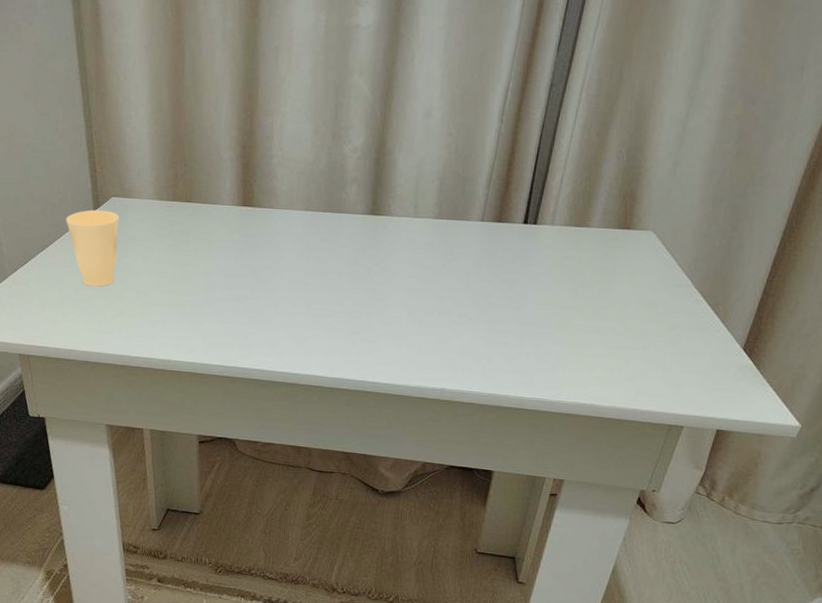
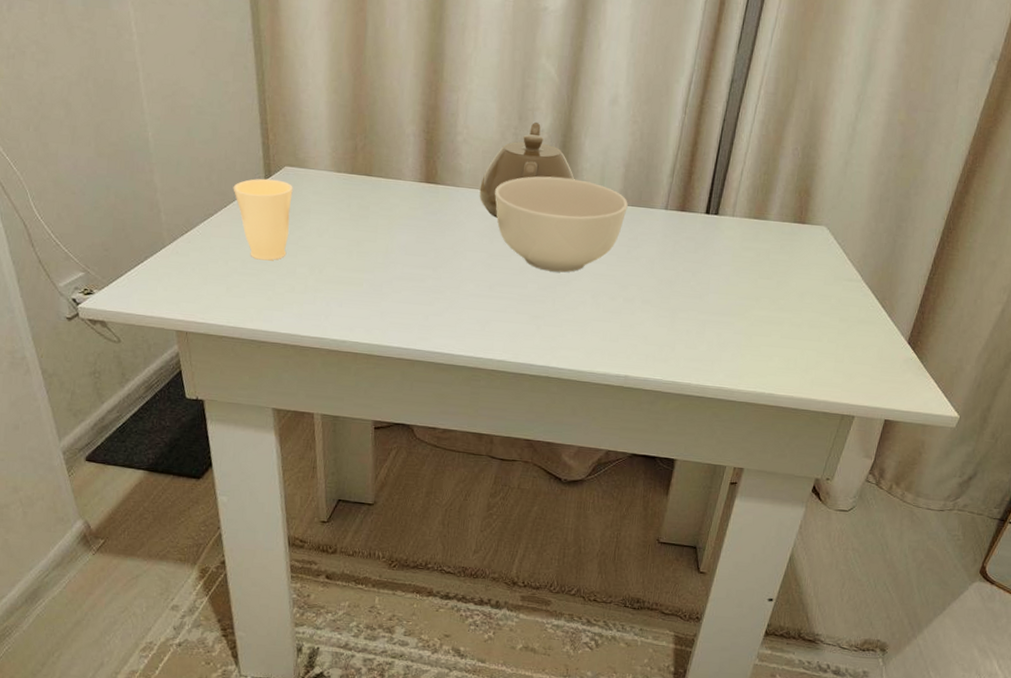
teapot: none [294,141,389,237] -> present [479,122,575,218]
bowl: none [310,194,443,289] -> present [495,176,628,273]

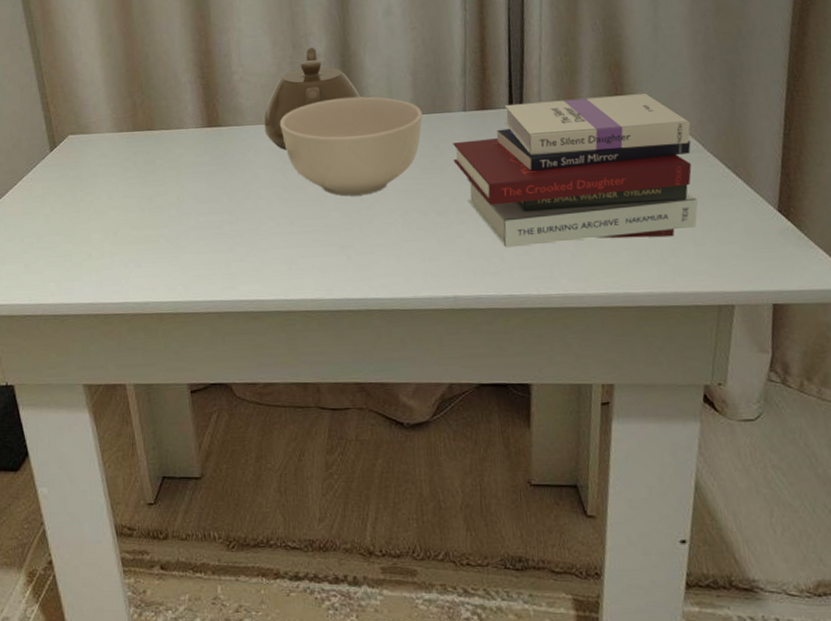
cup: present [233,178,293,261] -> none [21,149,80,232]
books: none [647,210,856,352] -> present [453,93,698,248]

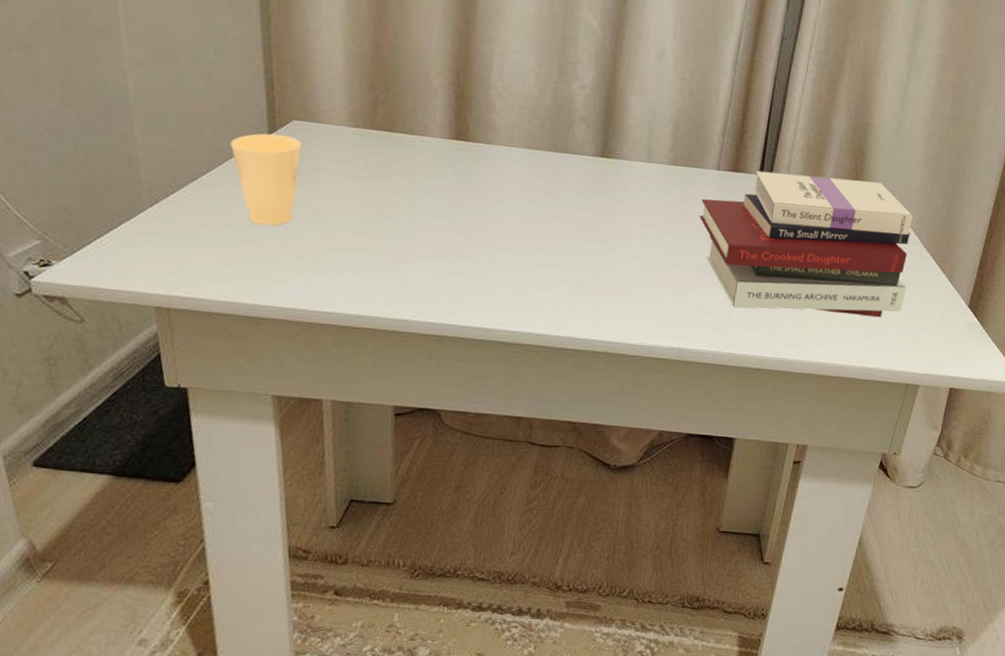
cup: none [21,149,80,232] -> present [230,133,302,226]
teapot: present [264,48,361,150] -> none [515,77,620,178]
bowl: present [280,96,423,197] -> none [533,134,678,237]

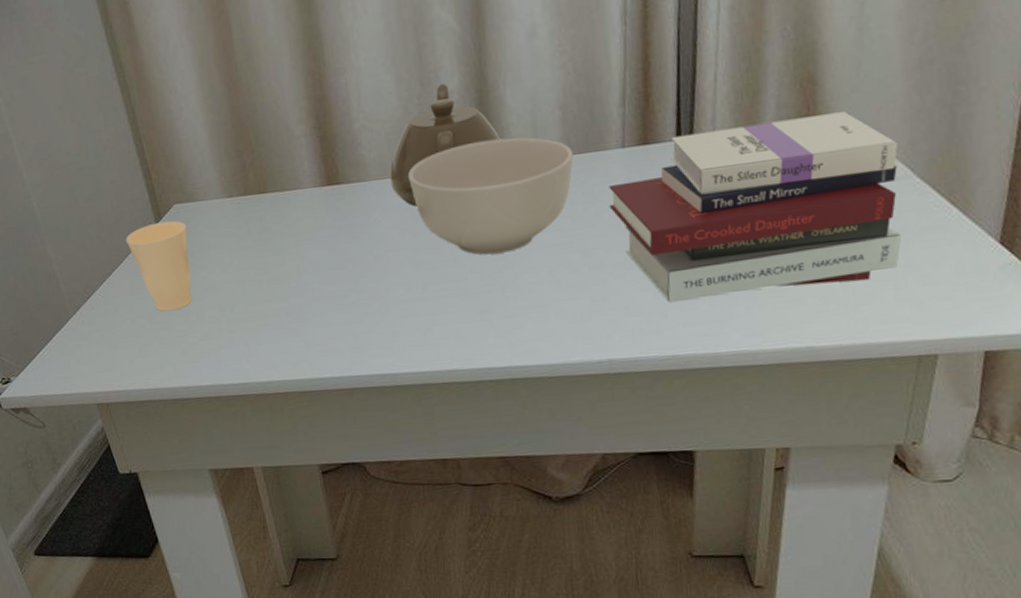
teapot: none [515,77,620,178] -> present [390,84,501,207]
bowl: none [533,134,678,237] -> present [408,137,574,255]

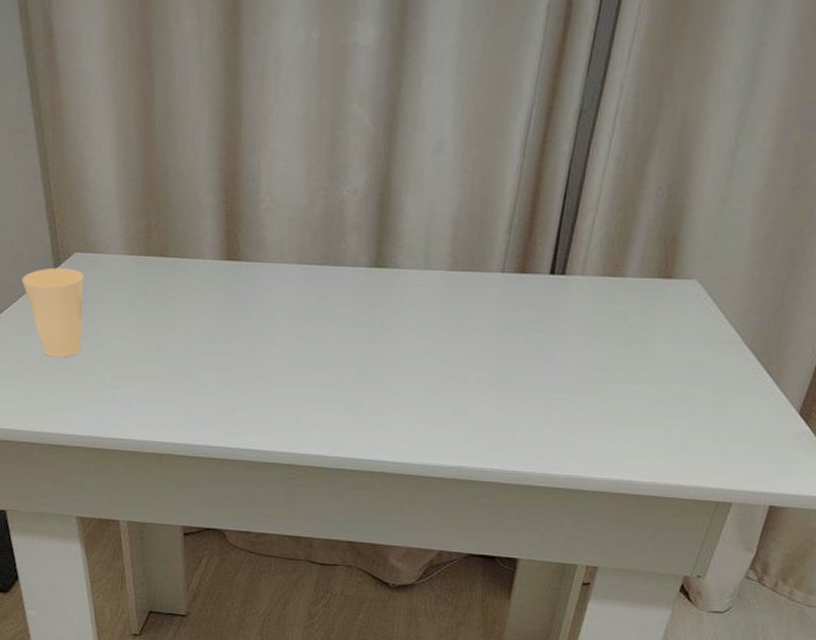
teapot: present [390,84,501,207] -> none [287,181,395,295]
bowl: present [408,137,574,255] -> none [305,243,458,353]
books: present [609,111,901,303] -> none [481,270,735,429]

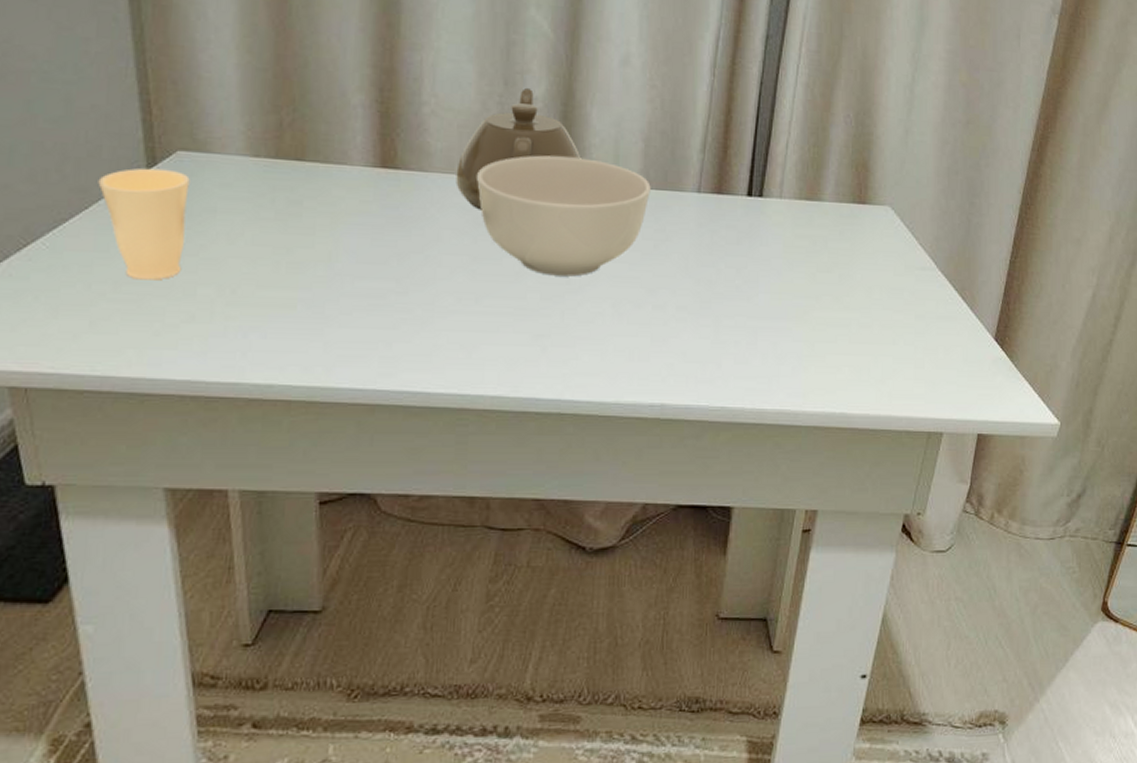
teapot: none [287,181,395,295] -> present [456,88,581,210]
bowl: none [305,243,458,353] -> present [477,155,651,277]

